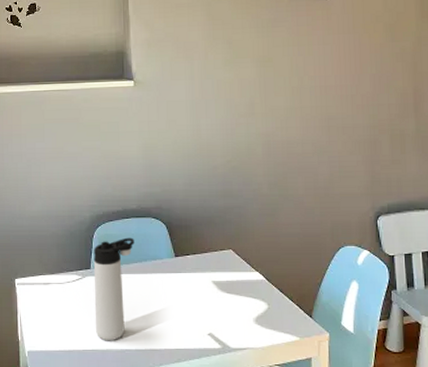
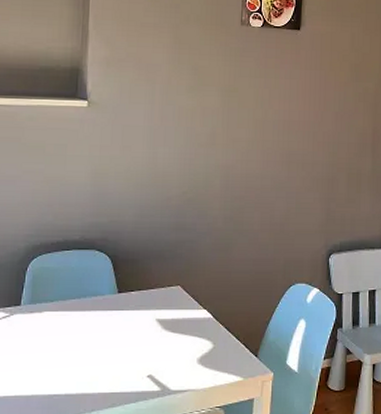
thermos bottle: present [93,237,134,341] -> none [20,271,74,386]

